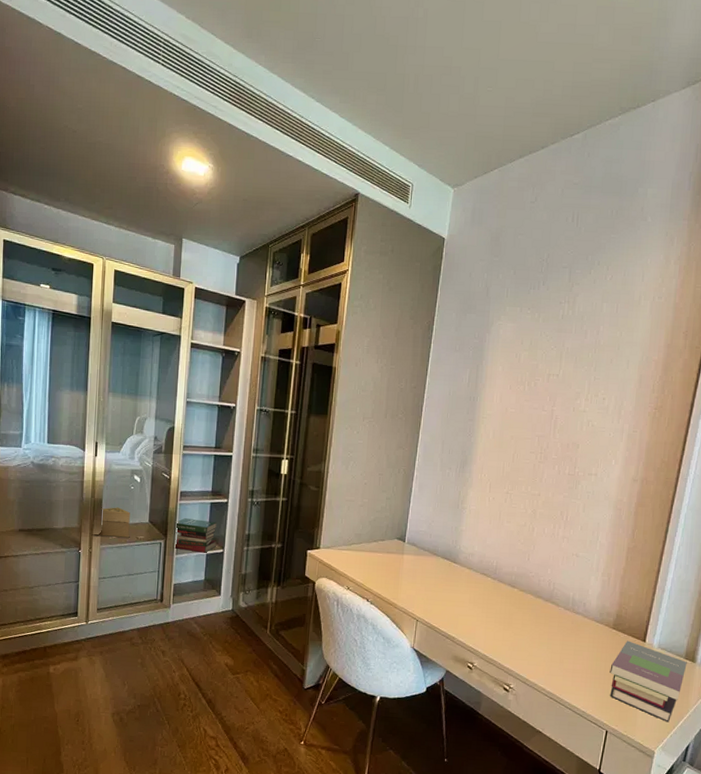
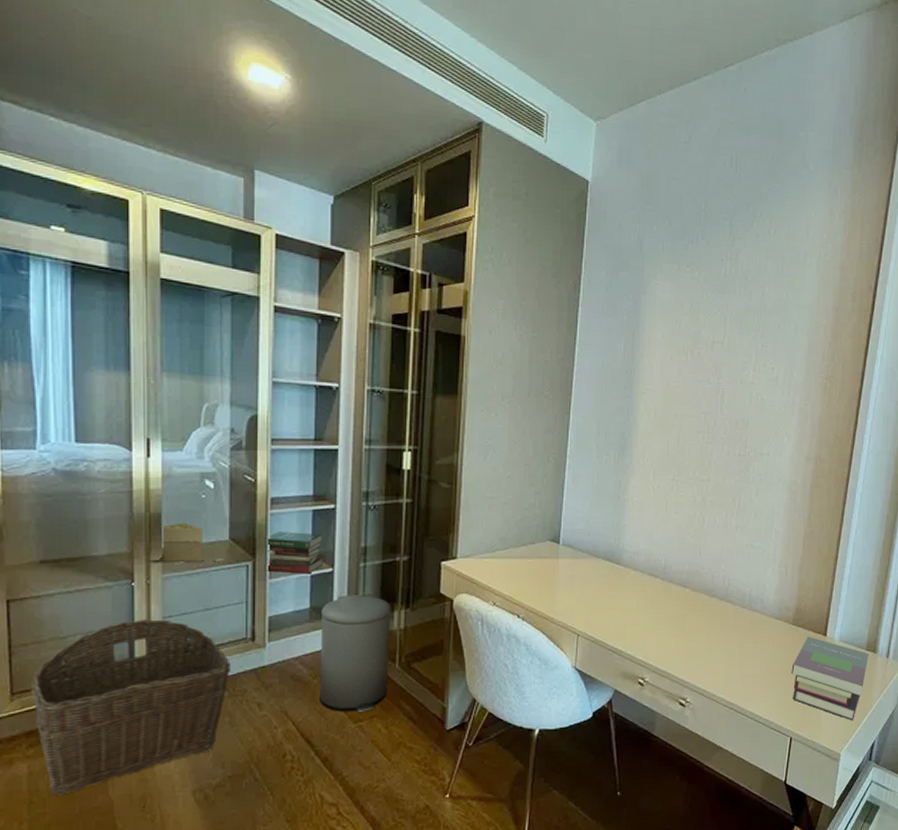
wicker basket: none [8,578,144,705] -> present [31,619,231,796]
pedal bin: none [208,571,266,667] -> present [320,594,391,713]

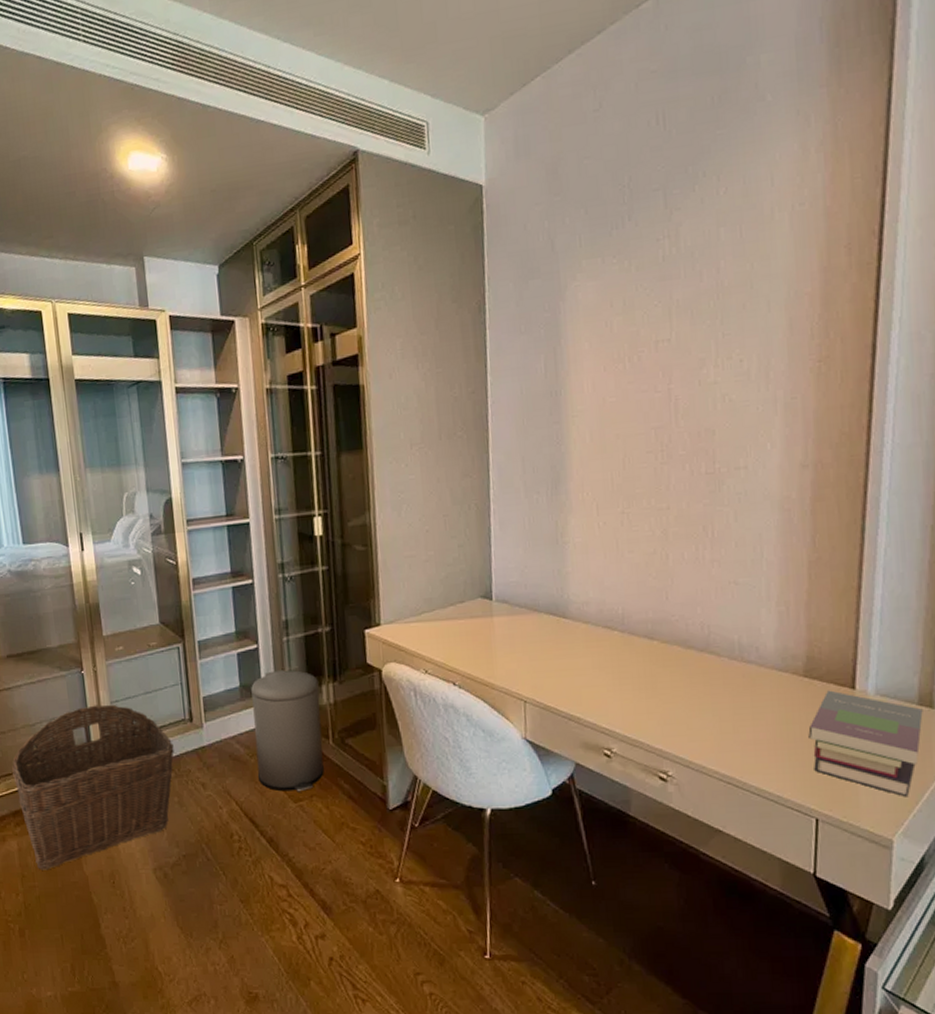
decorative box: present [148,523,203,562] -> none [92,610,139,650]
books: present [265,532,323,574] -> none [193,610,248,653]

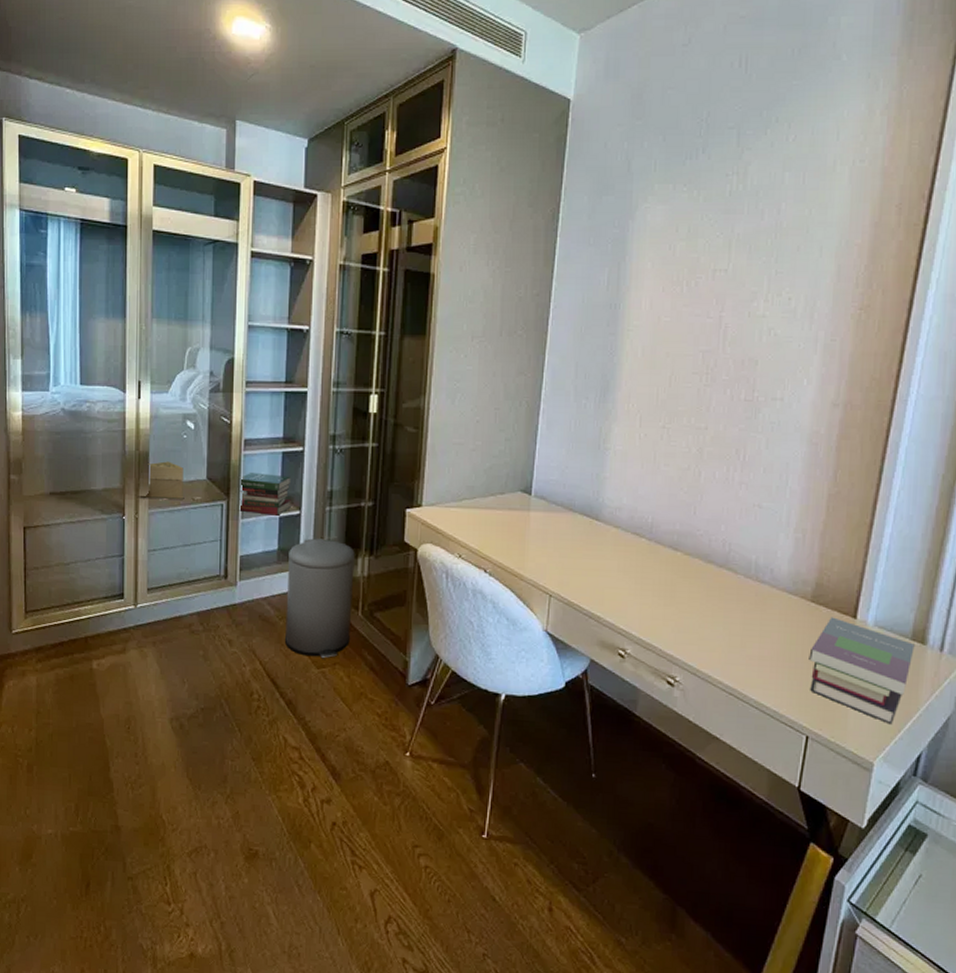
wicker basket: present [12,704,174,870] -> none [41,551,205,709]
decorative box: none [92,610,139,650] -> present [137,461,184,499]
books: none [193,610,248,653] -> present [238,473,291,516]

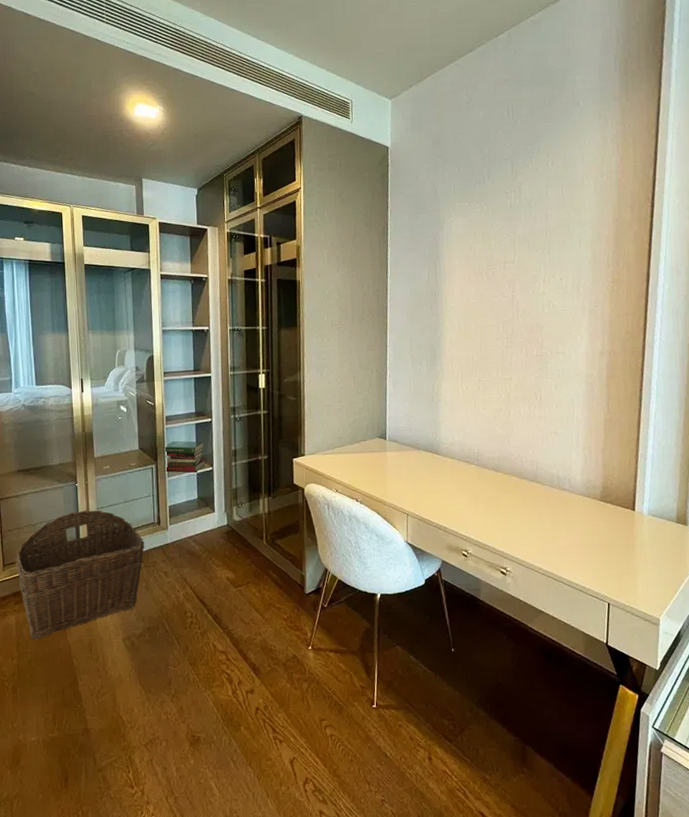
wicker basket: none [41,551,205,709] -> present [15,510,145,640]
decorative box: present [137,461,184,499] -> none [85,438,122,468]
pedal bin: present [285,538,355,659] -> none [206,487,258,580]
books: present [809,617,915,725] -> none [603,511,680,588]

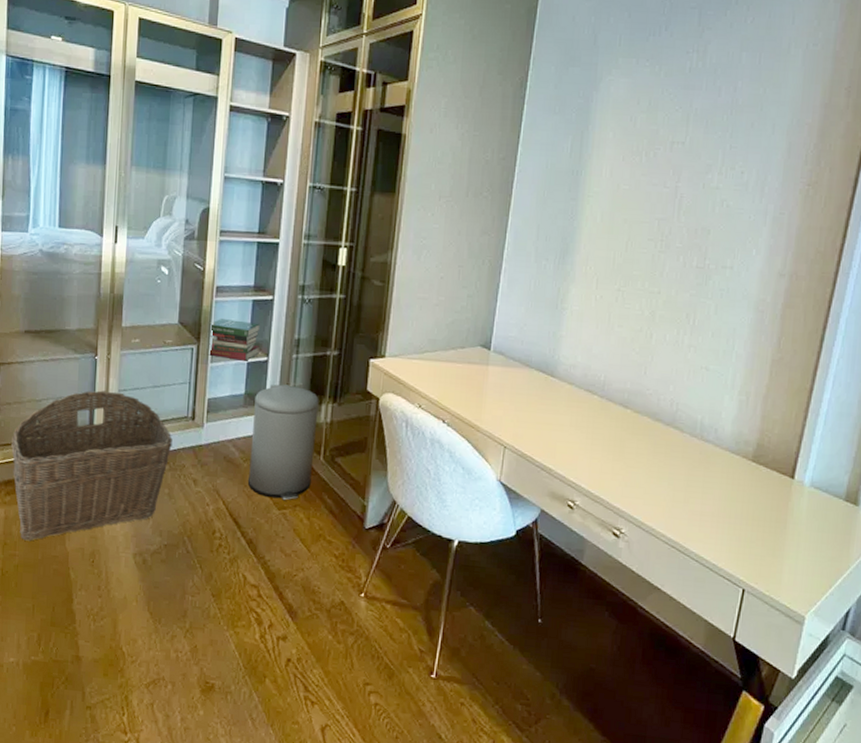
pedal bin: none [206,487,258,580] -> present [248,384,319,501]

